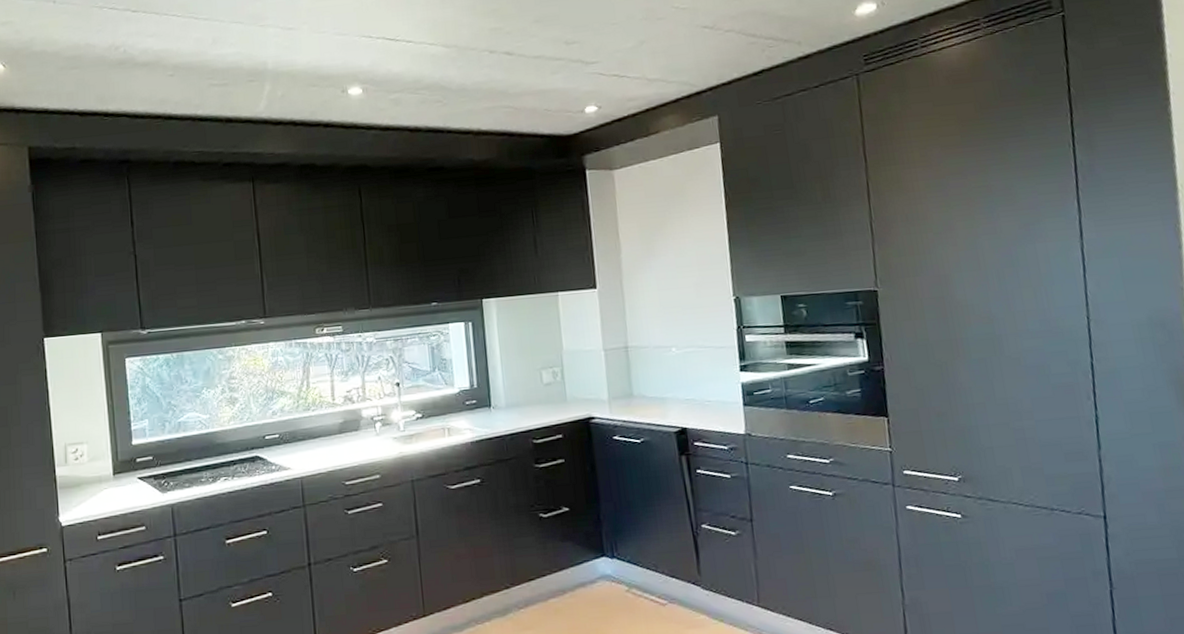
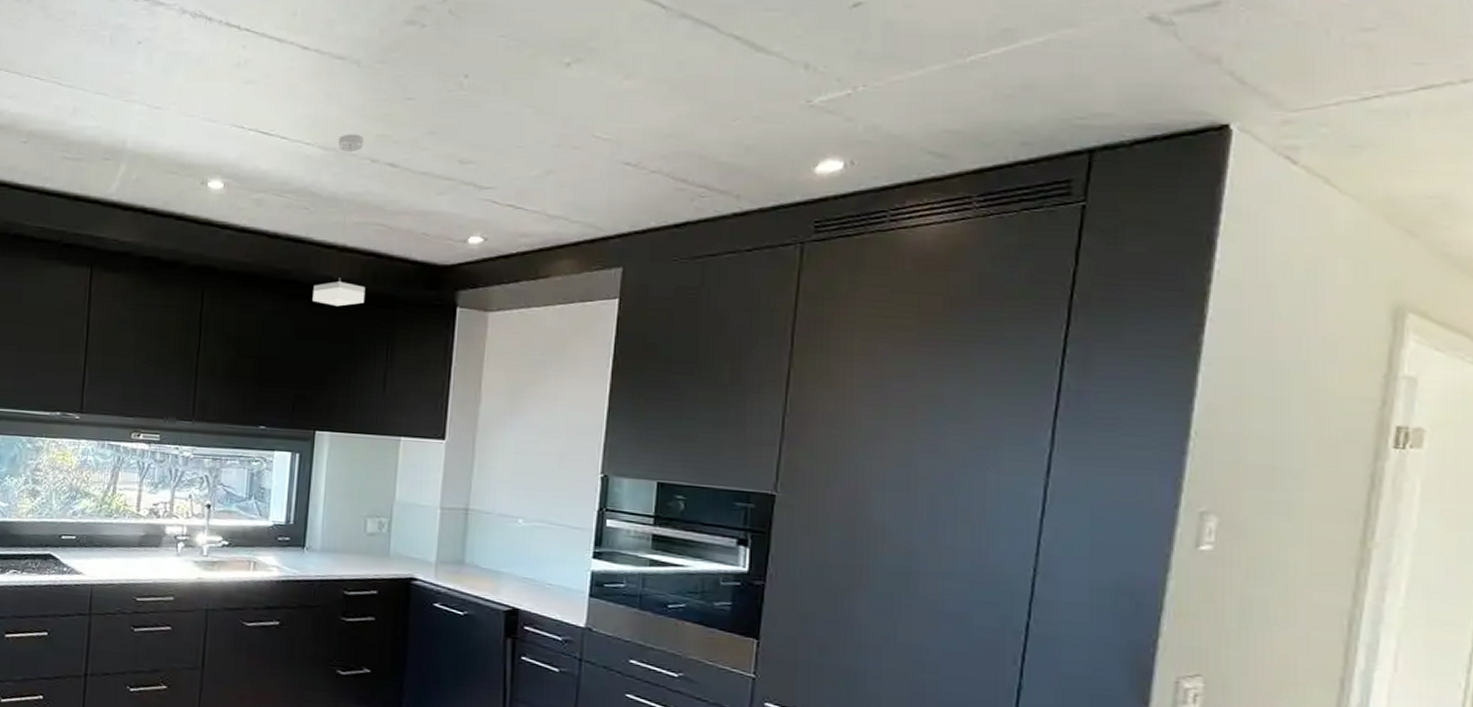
pendant lamp: none [458,30,506,185] -> present [312,134,366,307]

